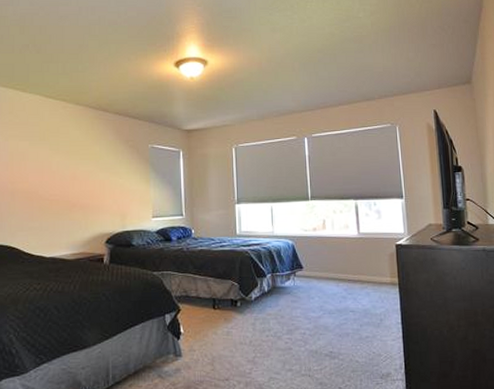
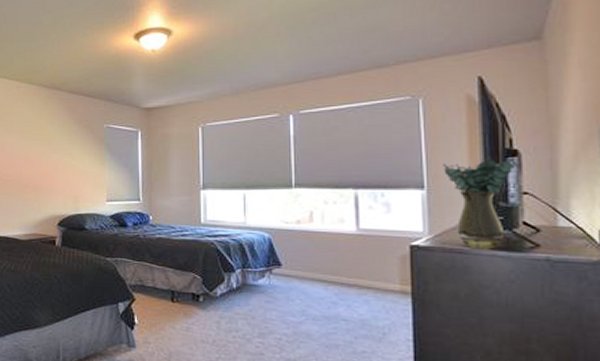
vase: none [415,171,463,245] -> present [444,156,520,250]

